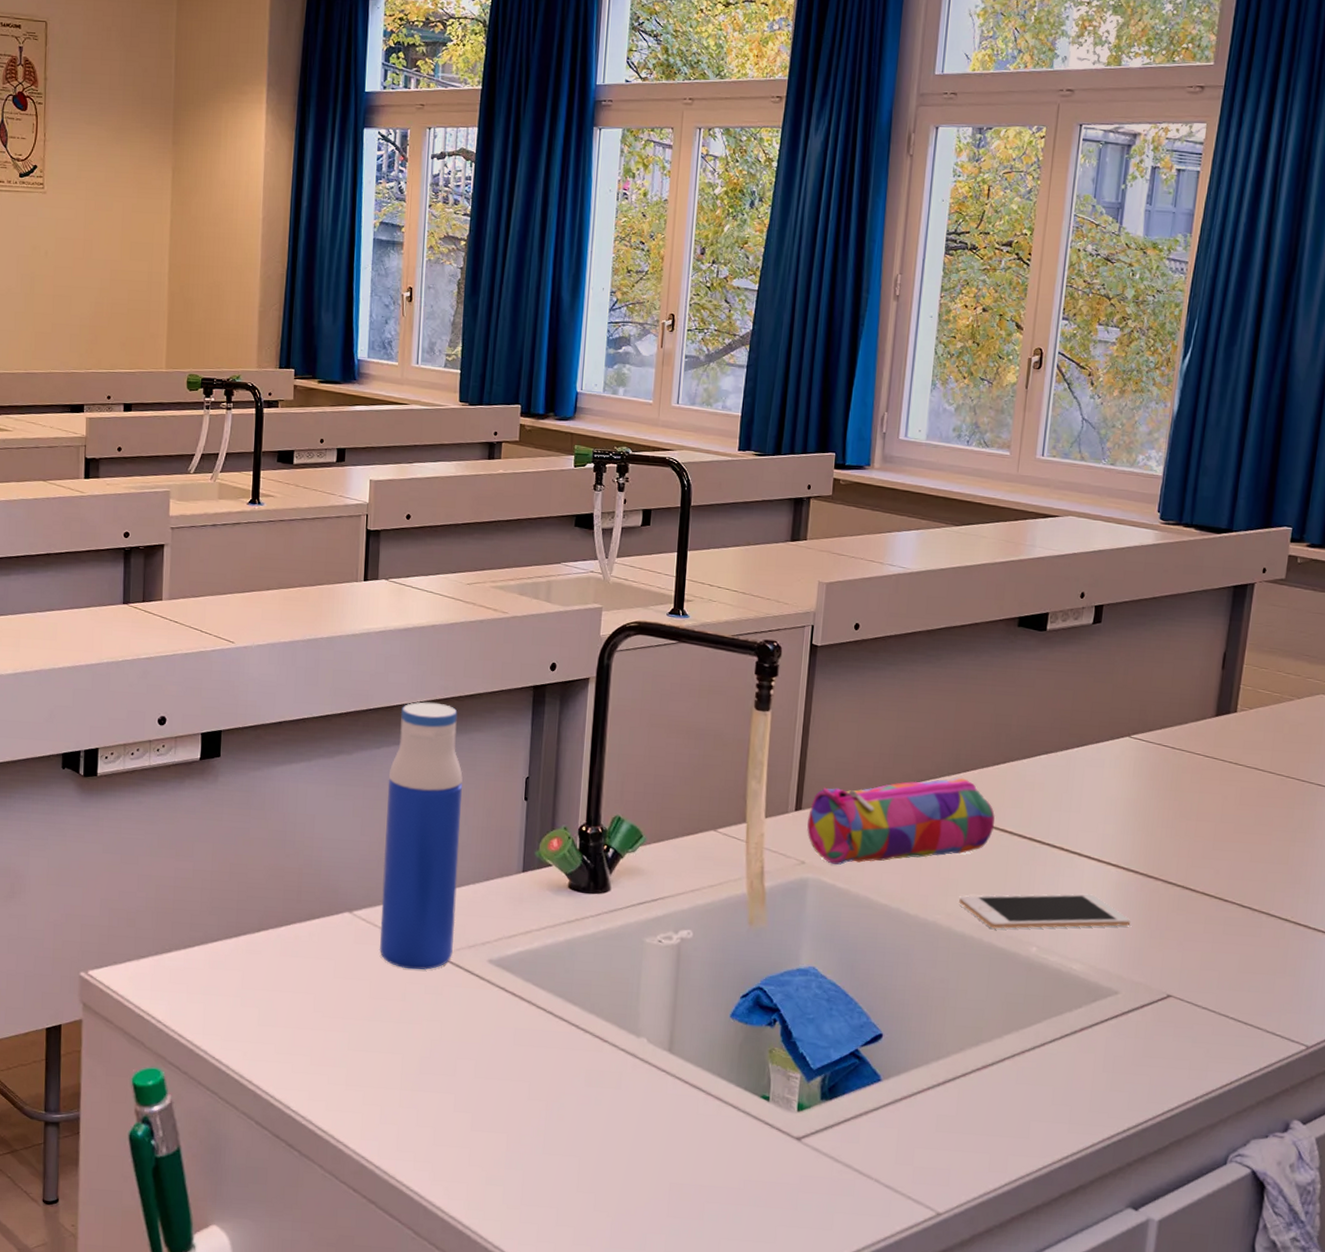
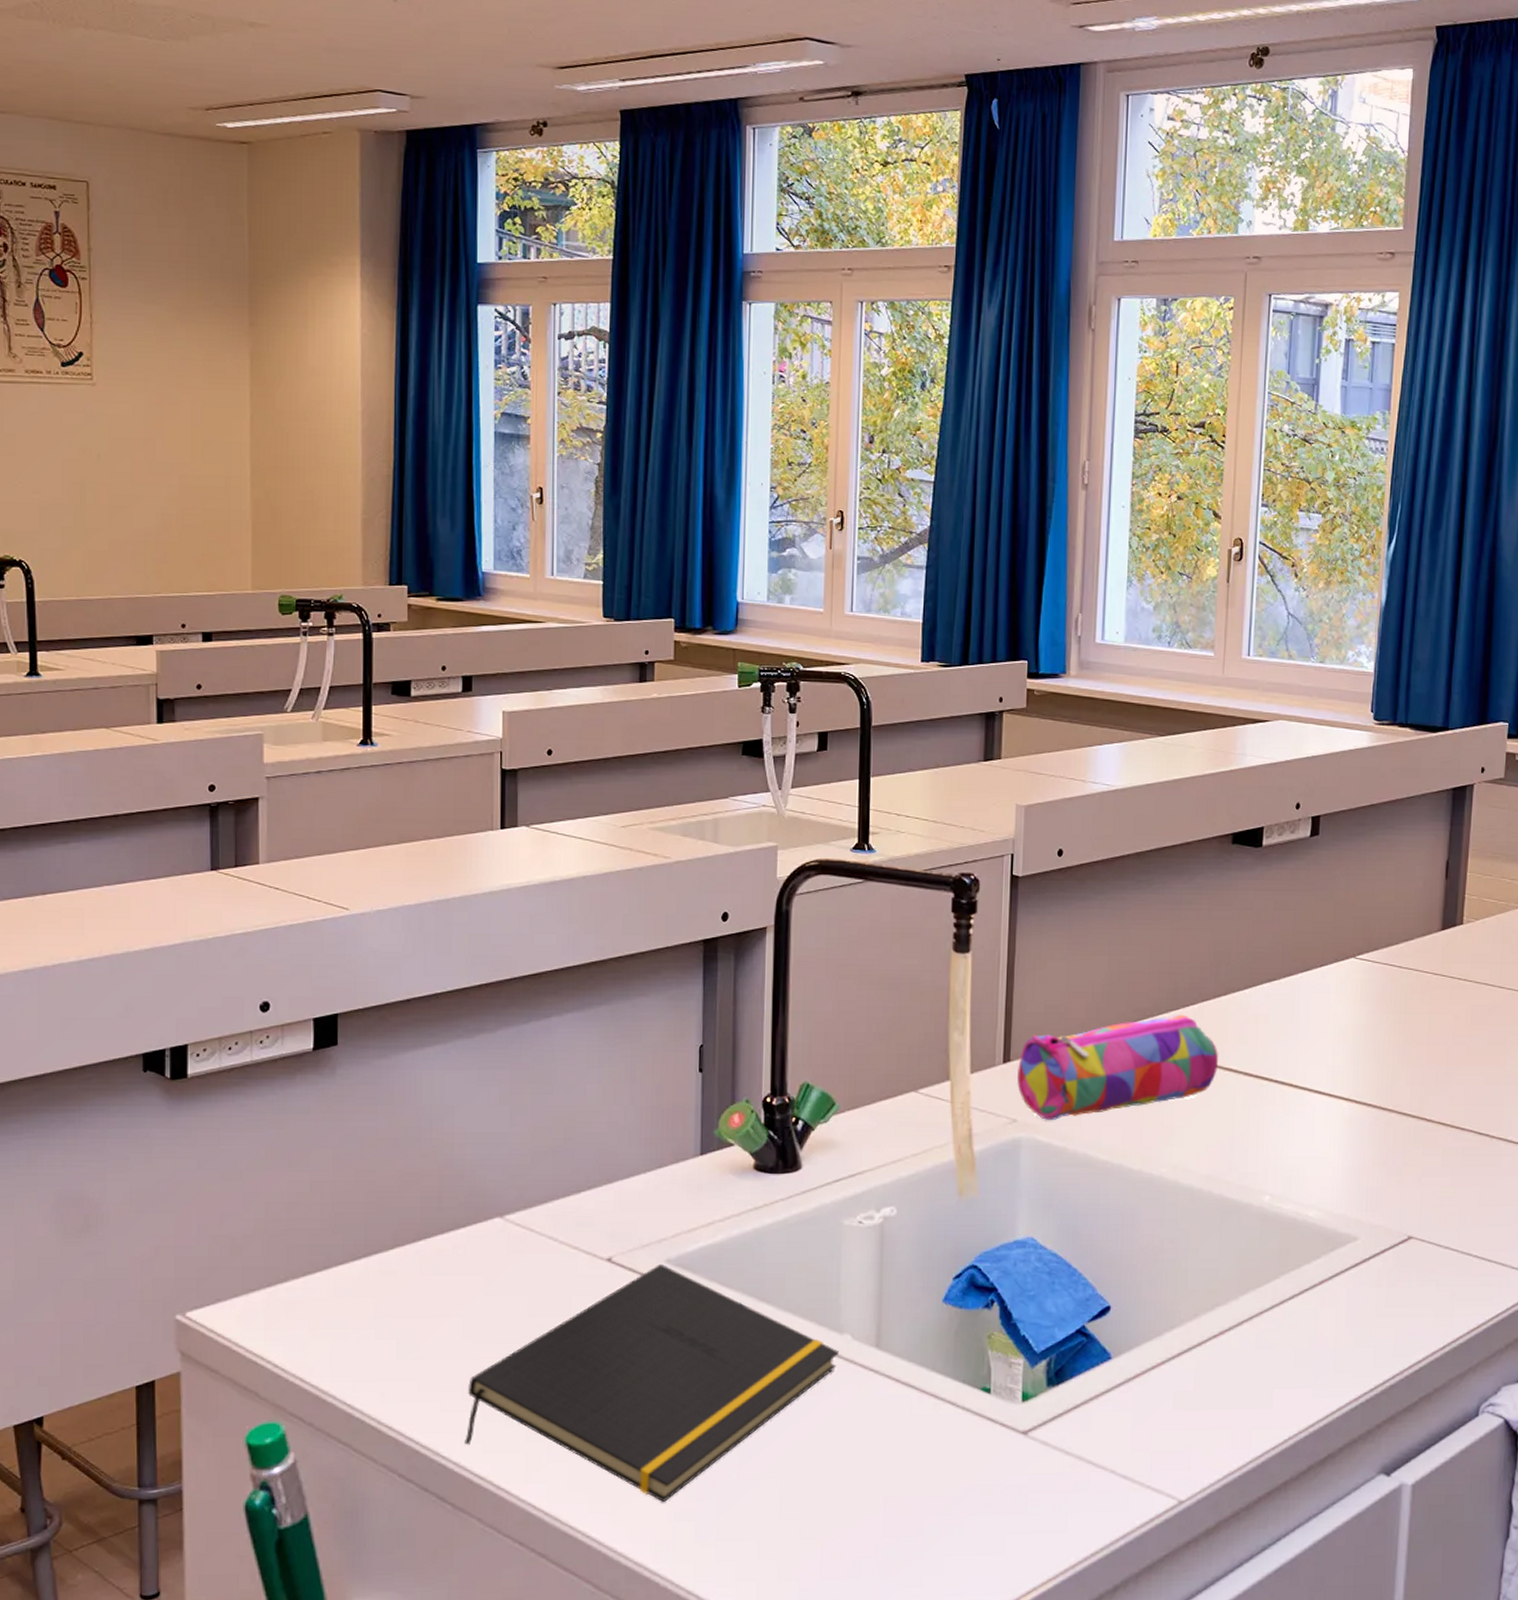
notepad: none [311,963,635,1168] -> present [465,1264,839,1503]
water bottle: present [380,701,463,970] -> none [537,965,627,1278]
cell phone: present [959,893,1131,929] -> none [1185,1133,1367,1179]

